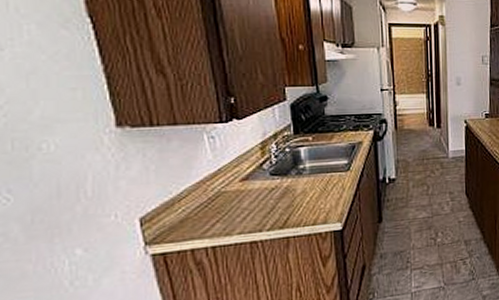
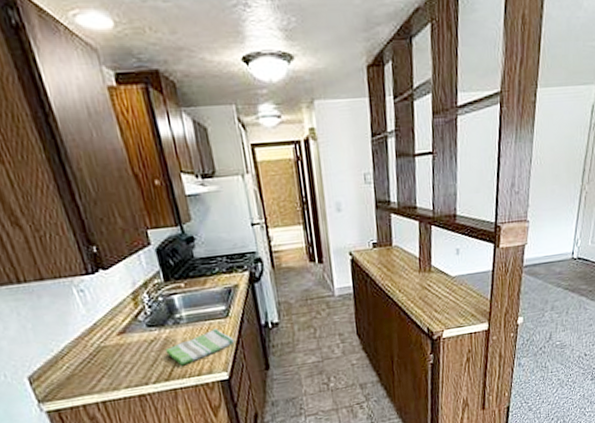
dish towel: none [284,181,353,215] -> present [165,328,235,366]

